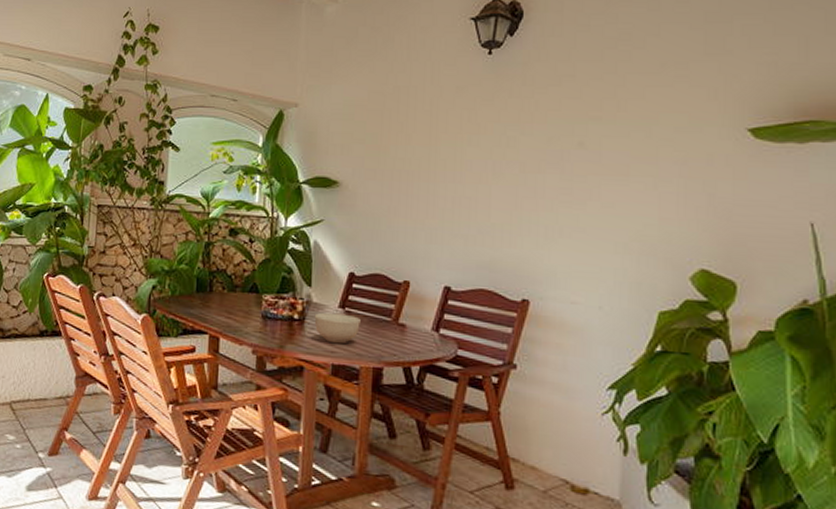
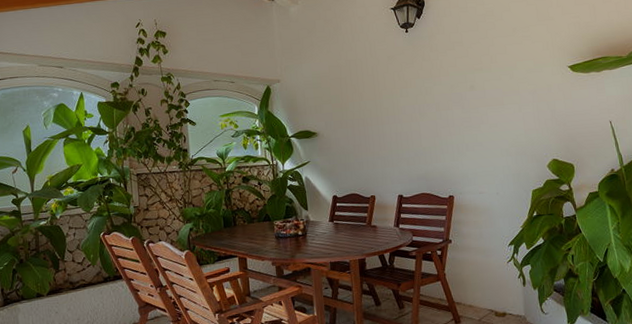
bowl: present [314,312,361,344] -> none [313,225,346,248]

